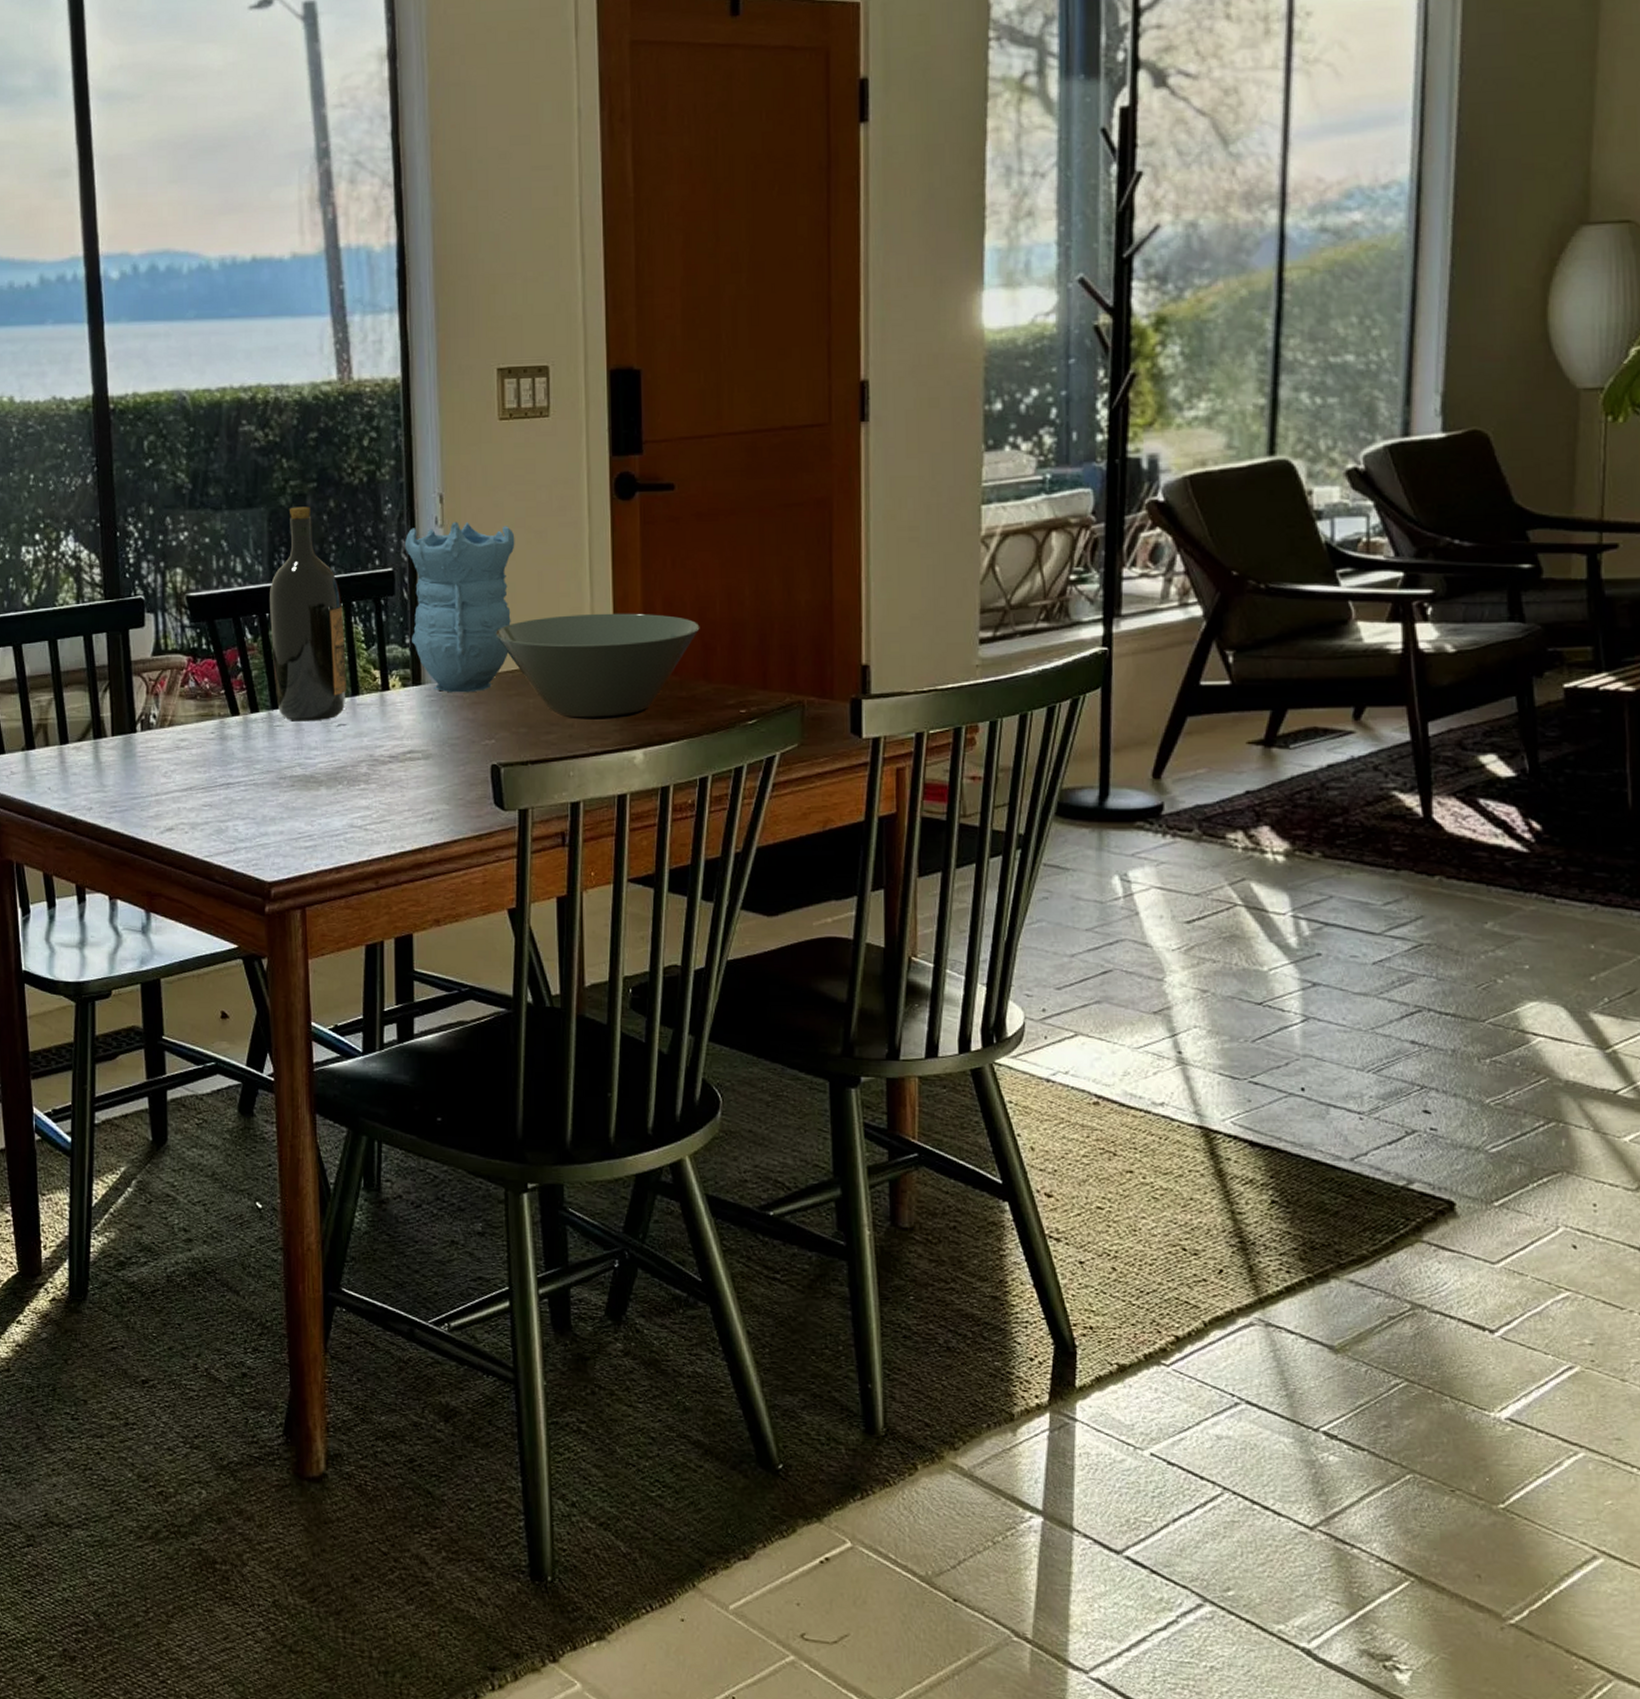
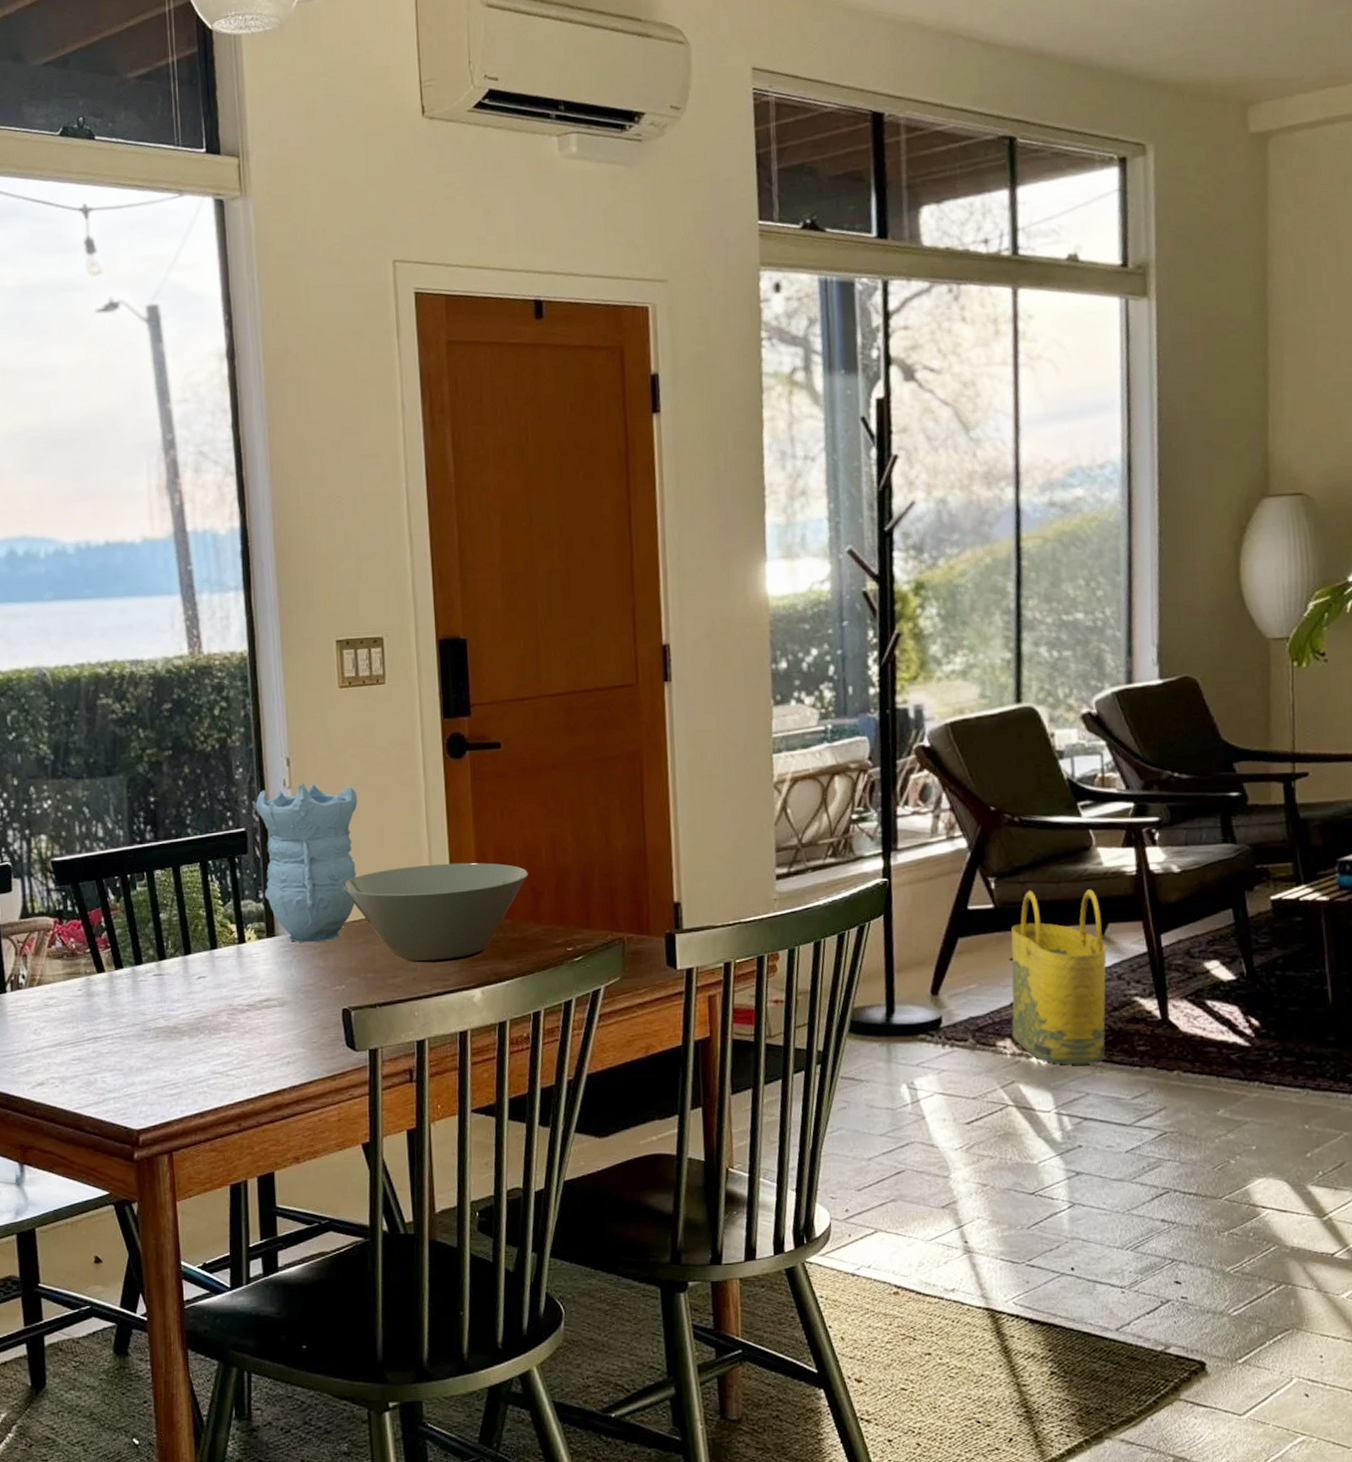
wine bottle: present [270,506,346,722] -> none [130,773,205,976]
tote bag: none [1245,667,1362,864] -> present [1011,889,1107,1065]

